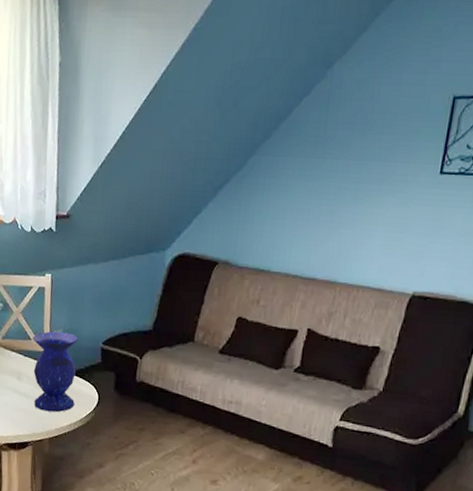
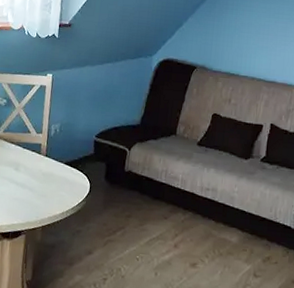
vase: present [33,331,78,412] -> none [30,125,74,201]

